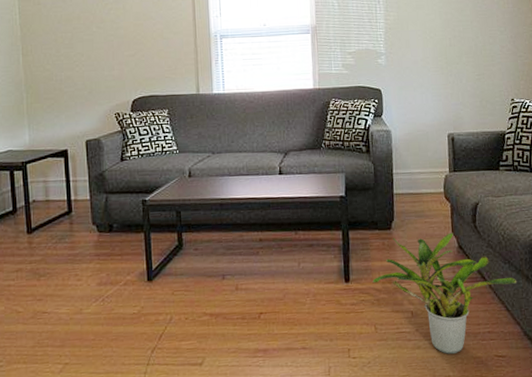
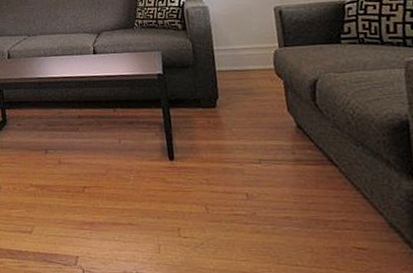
potted plant: present [372,232,517,355] -> none [199,111,375,243]

